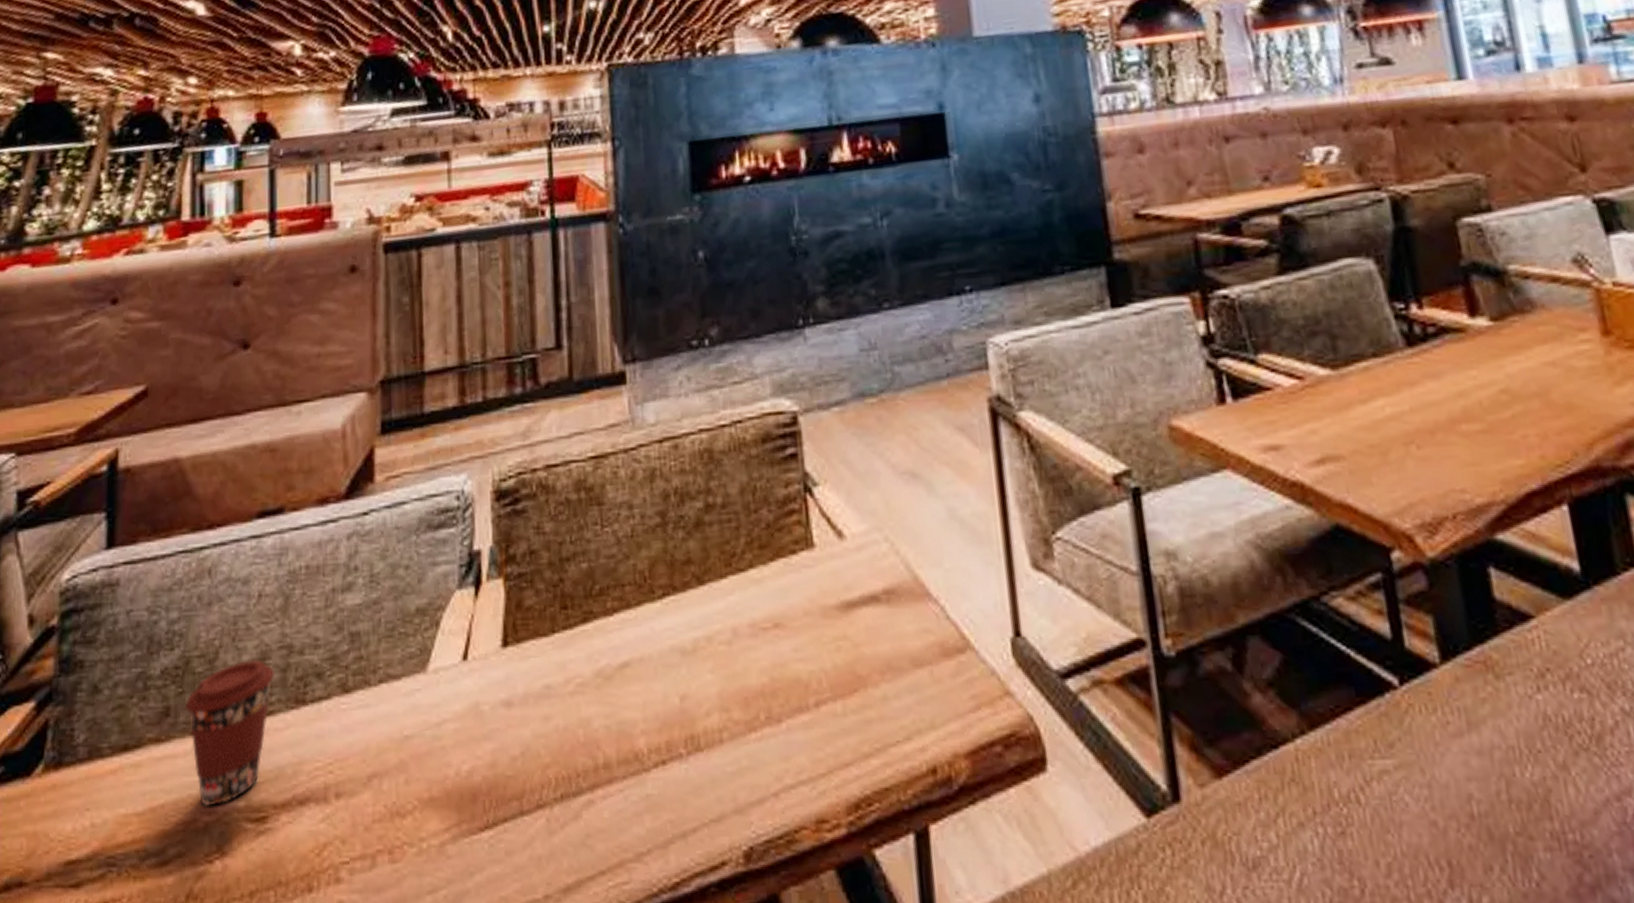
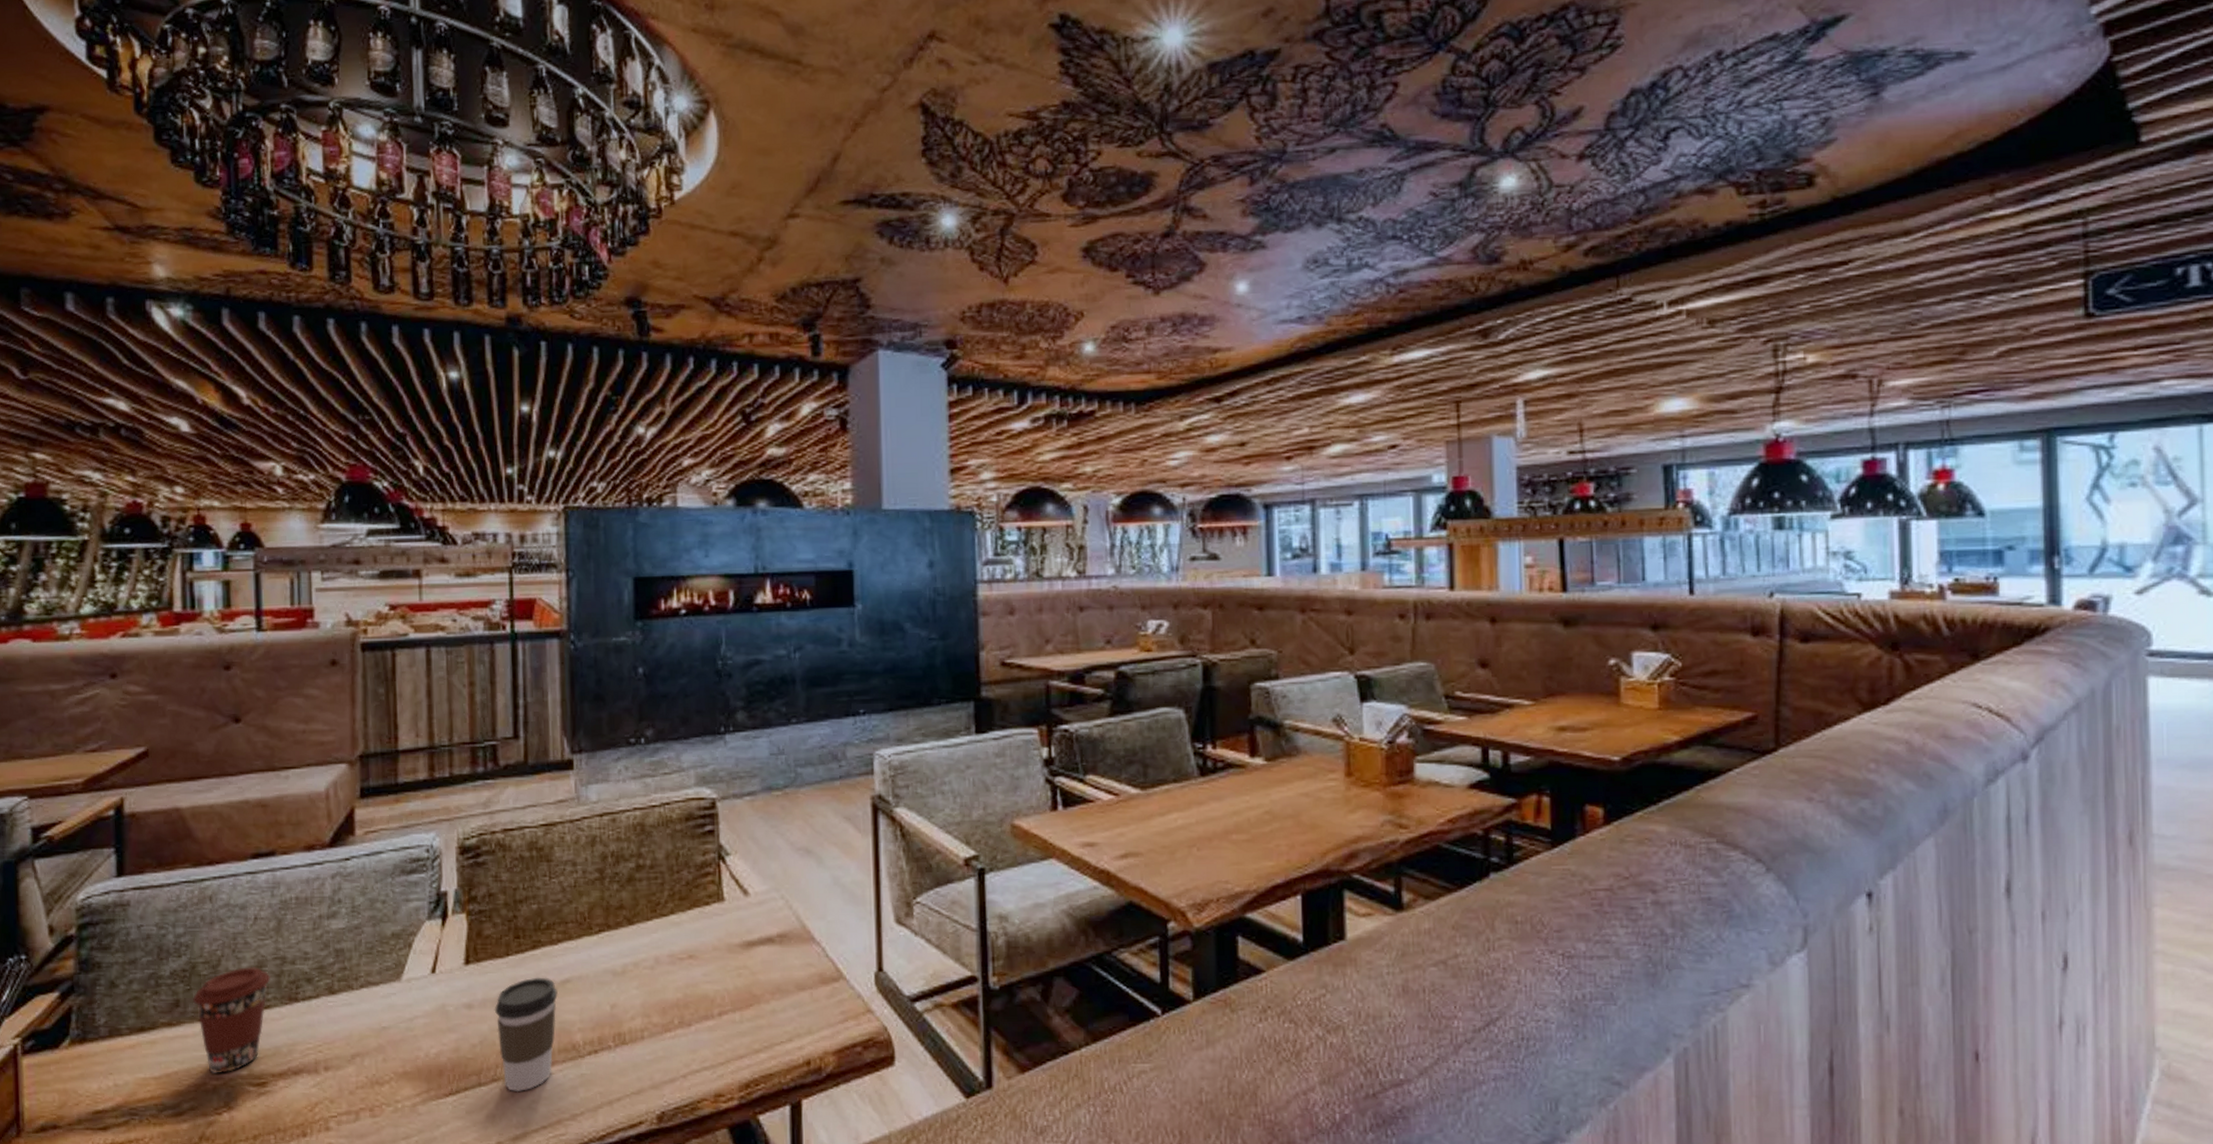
coffee cup: none [538,660,615,823] -> present [494,977,558,1093]

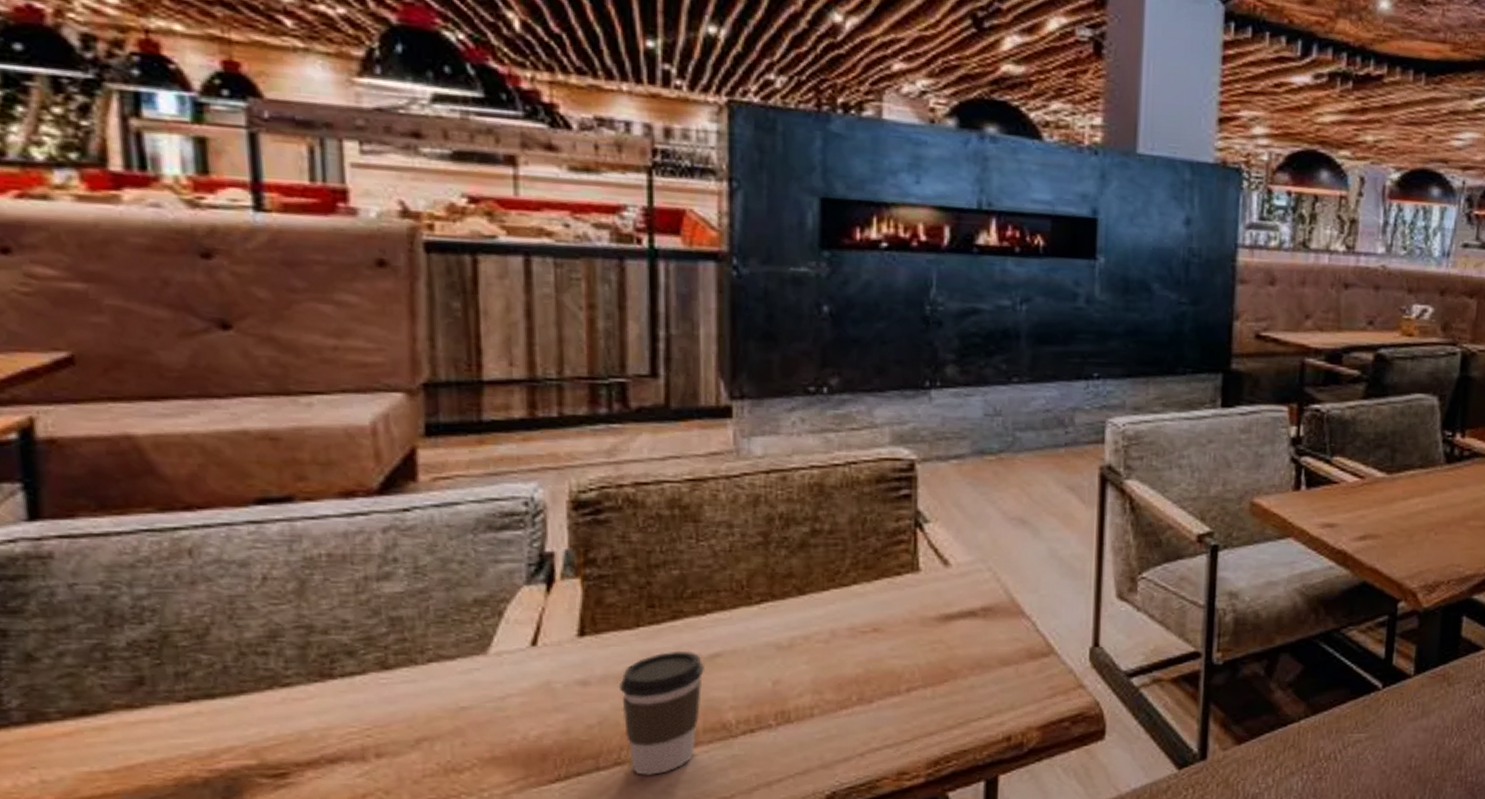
coffee cup: present [193,966,272,1073] -> none [166,636,292,764]

